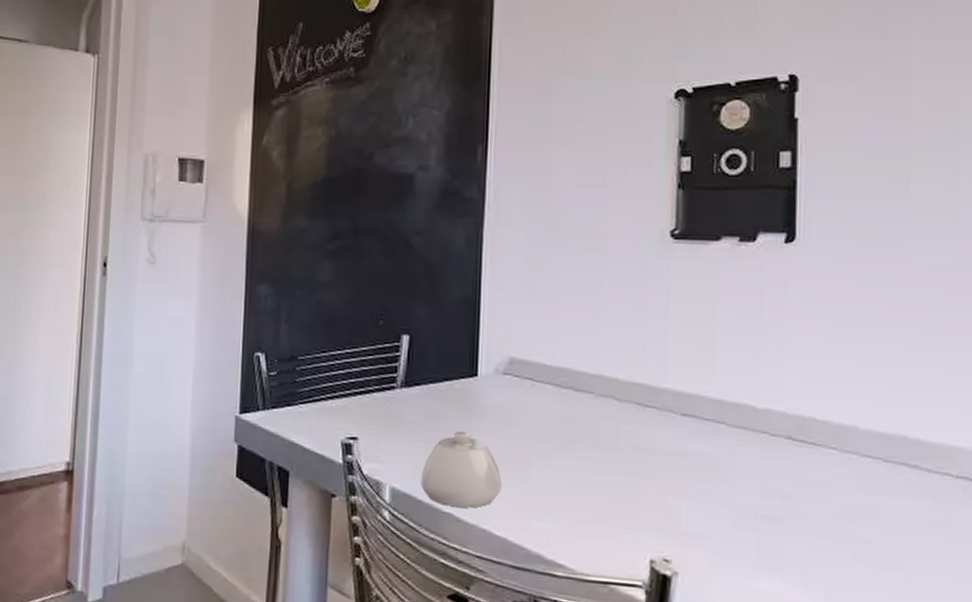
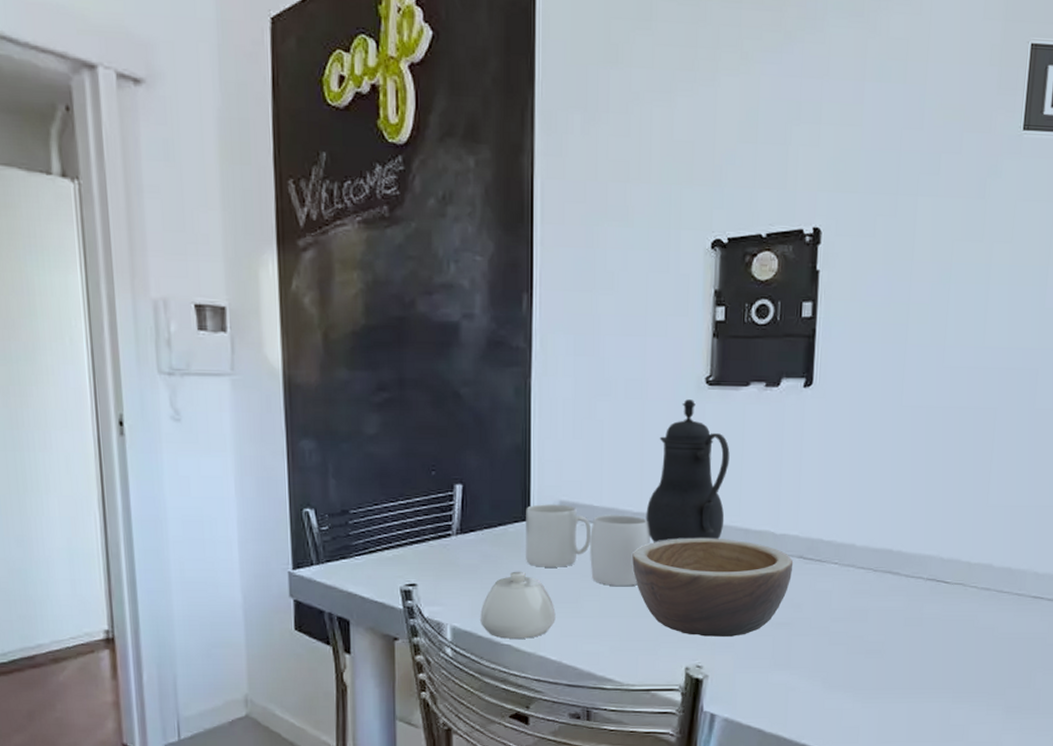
mug: none [471,360,543,431] -> present [526,504,592,567]
mug: none [541,375,609,457] -> present [590,515,650,586]
bowl: none [588,406,780,528] -> present [632,537,794,637]
coffeepot: none [603,254,699,411] -> present [646,399,730,543]

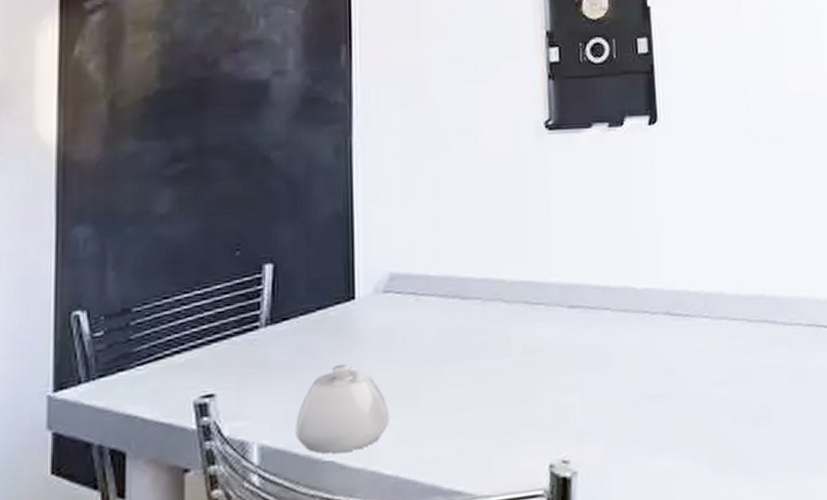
mug: present [526,504,592,567] -> none [350,277,429,357]
mug: present [590,515,650,586] -> none [427,282,497,371]
bowl: present [632,537,794,637] -> none [477,300,660,423]
coffeepot: present [646,399,730,543] -> none [490,146,579,314]

